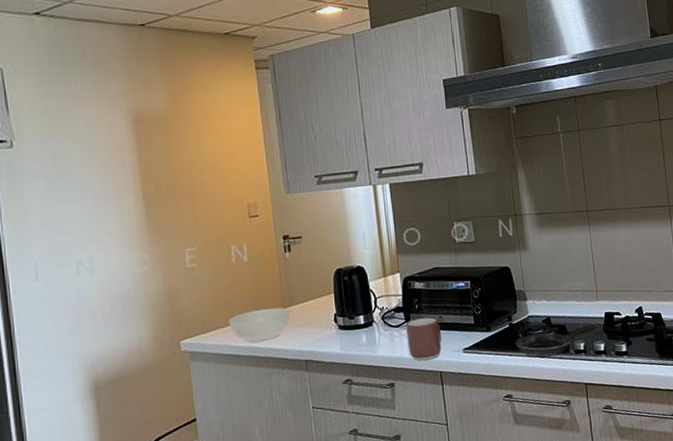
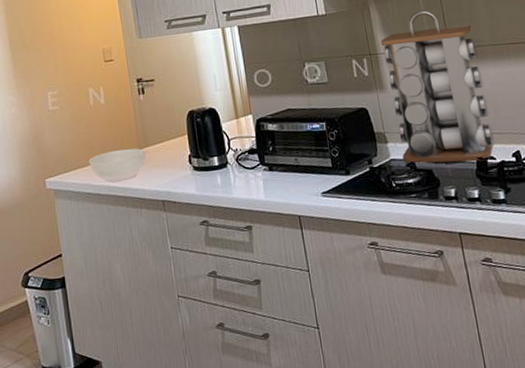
mug: present [405,317,442,361] -> none [260,159,299,204]
frying pan: present [515,324,598,357] -> none [377,169,469,203]
spice rack: none [525,173,622,320] -> present [380,10,495,164]

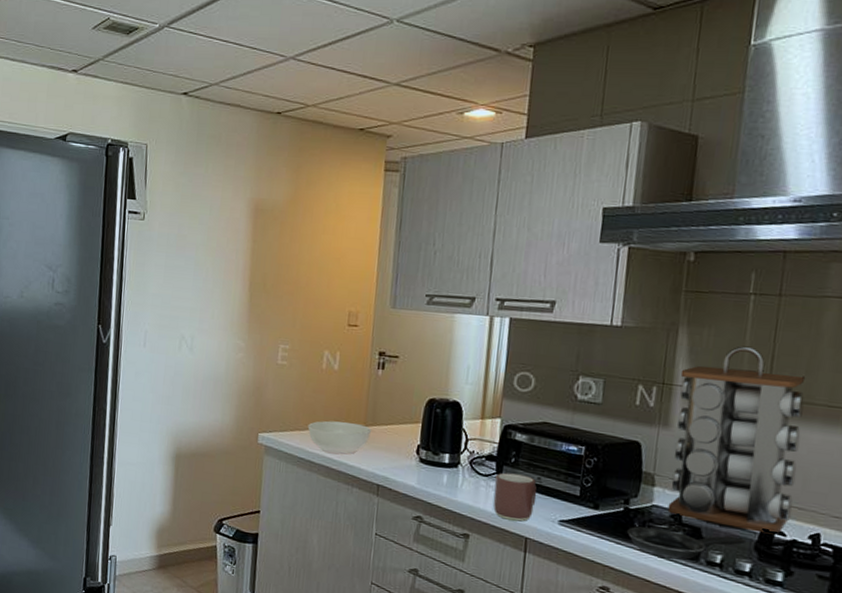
mug: none [260,159,299,204] -> present [493,472,537,522]
frying pan: none [377,169,469,203] -> present [627,526,747,560]

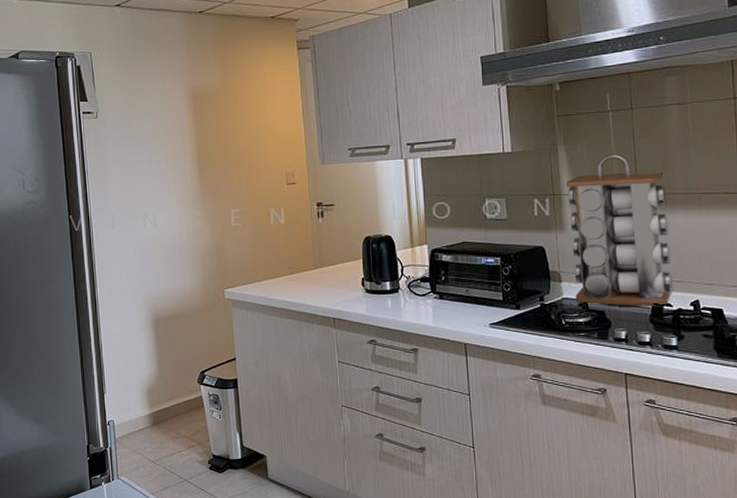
bowl: present [307,420,372,455] -> none [266,267,321,298]
mug: present [493,472,537,522] -> none [430,290,468,330]
frying pan: present [627,526,747,560] -> none [547,313,643,341]

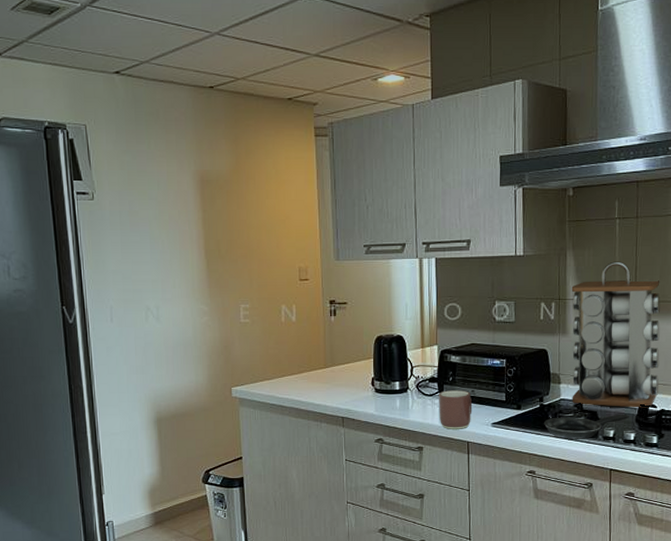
mug: none [430,290,468,330] -> present [438,390,473,429]
frying pan: none [547,313,643,341] -> present [544,414,630,439]

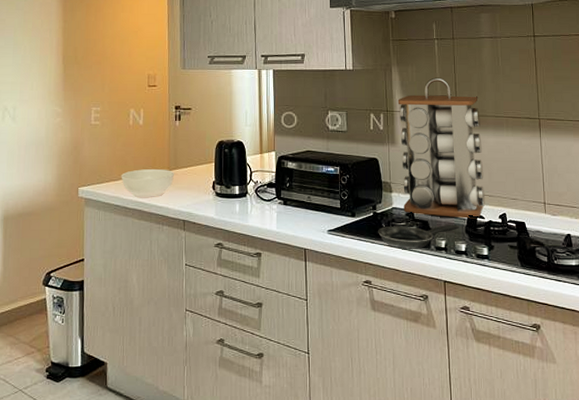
bowl: none [275,366,332,396] -> present [121,168,175,198]
mug: present [438,390,473,429] -> none [275,196,309,236]

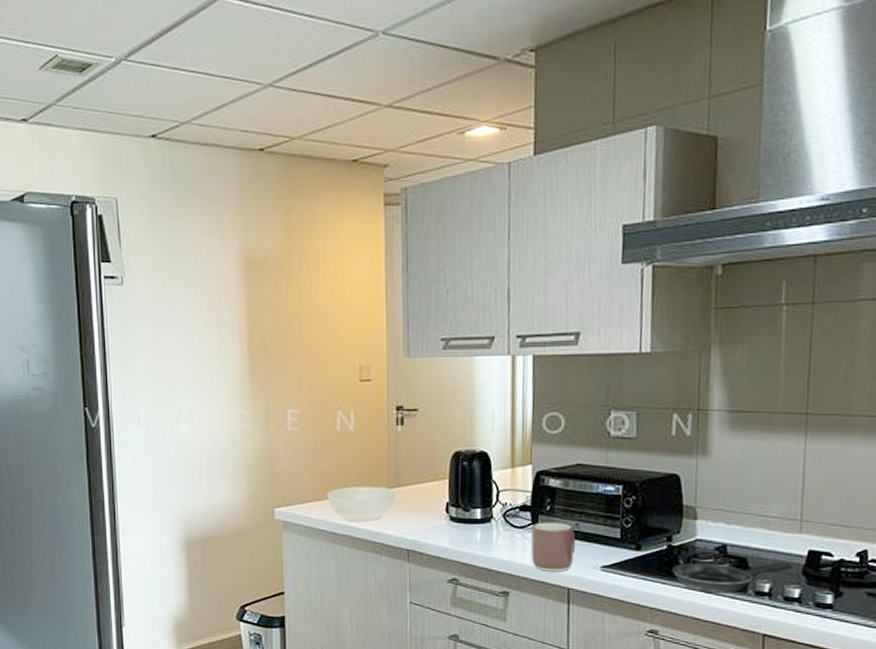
mug: none [275,196,309,236] -> present [530,522,576,572]
spice rack: present [397,77,486,219] -> none [712,361,844,556]

